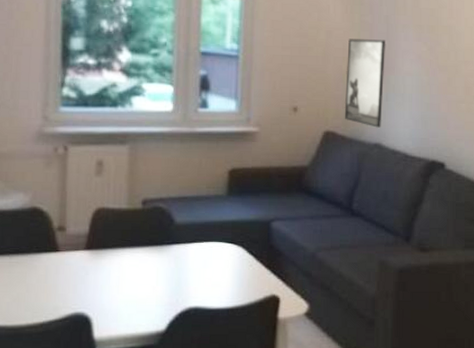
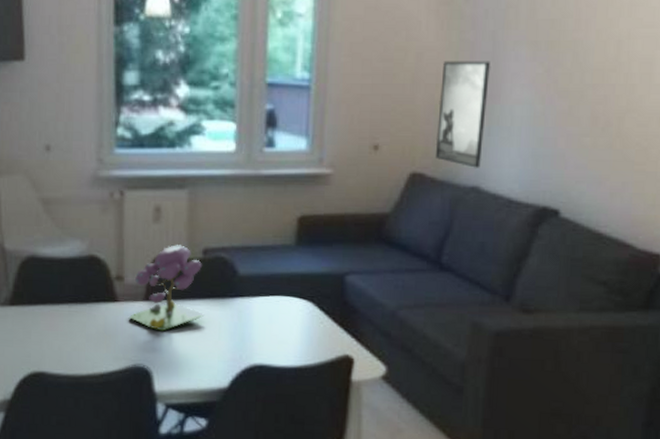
plant: none [70,196,143,279] -> present [129,244,205,332]

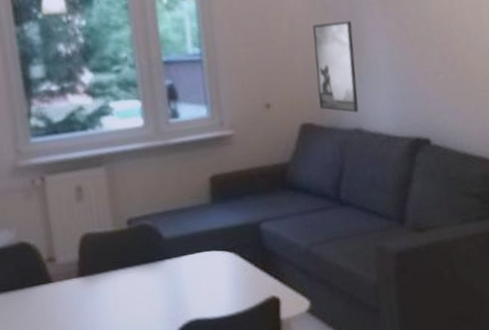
plant: present [129,244,205,332] -> none [65,219,138,304]

